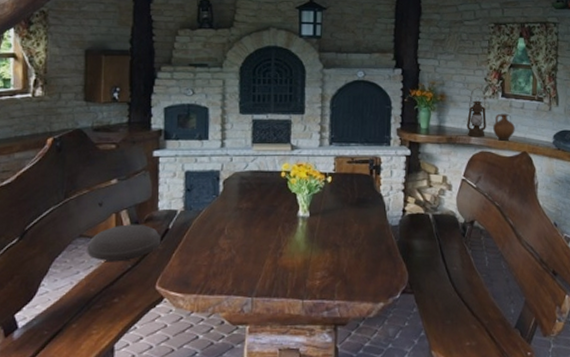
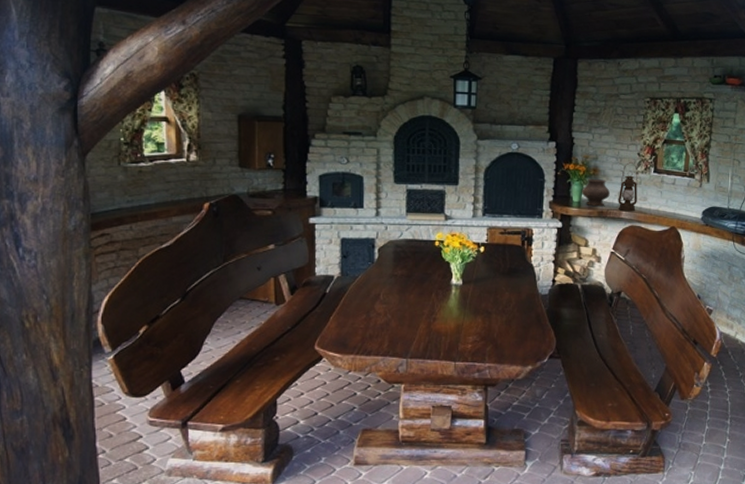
seat cushion: present [87,224,161,262] -> none [247,288,319,324]
ceramic pot: none [430,104,458,133] -> present [582,178,610,207]
ceramic jug: present [493,113,515,141] -> none [644,189,665,216]

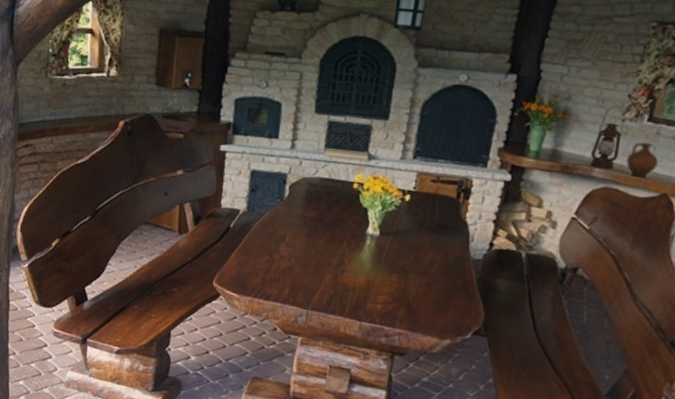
ceramic pot: present [582,178,610,207] -> none [543,123,582,160]
ceramic jug: none [644,189,665,216] -> present [626,142,659,178]

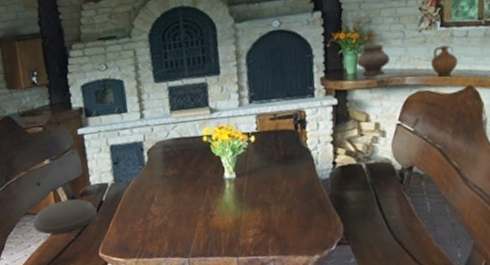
seat cushion: none [151,217,222,254] -> present [33,198,98,235]
ceramic pot: none [543,123,582,160] -> present [357,44,390,76]
lantern: present [590,104,625,170] -> none [399,18,423,77]

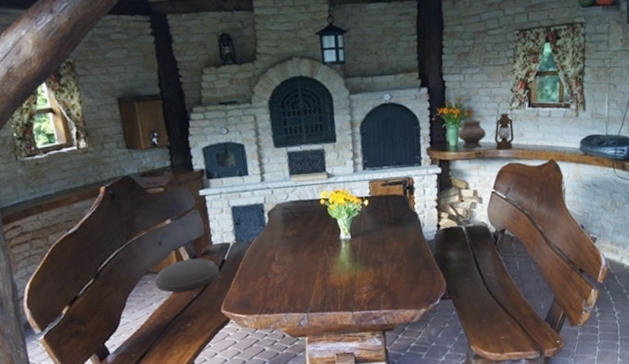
lantern: none [399,18,423,77] -> present [494,98,514,150]
ceramic jug: present [431,45,458,77] -> none [520,123,542,151]

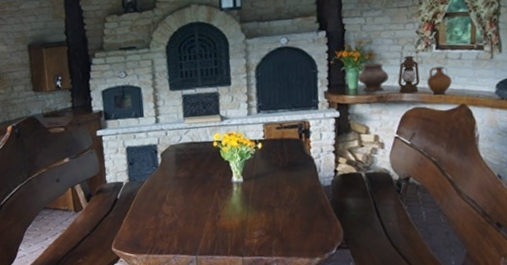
seat cushion: present [155,257,220,294] -> none [51,195,112,230]
ceramic jug: none [520,123,542,151] -> present [427,66,452,95]

